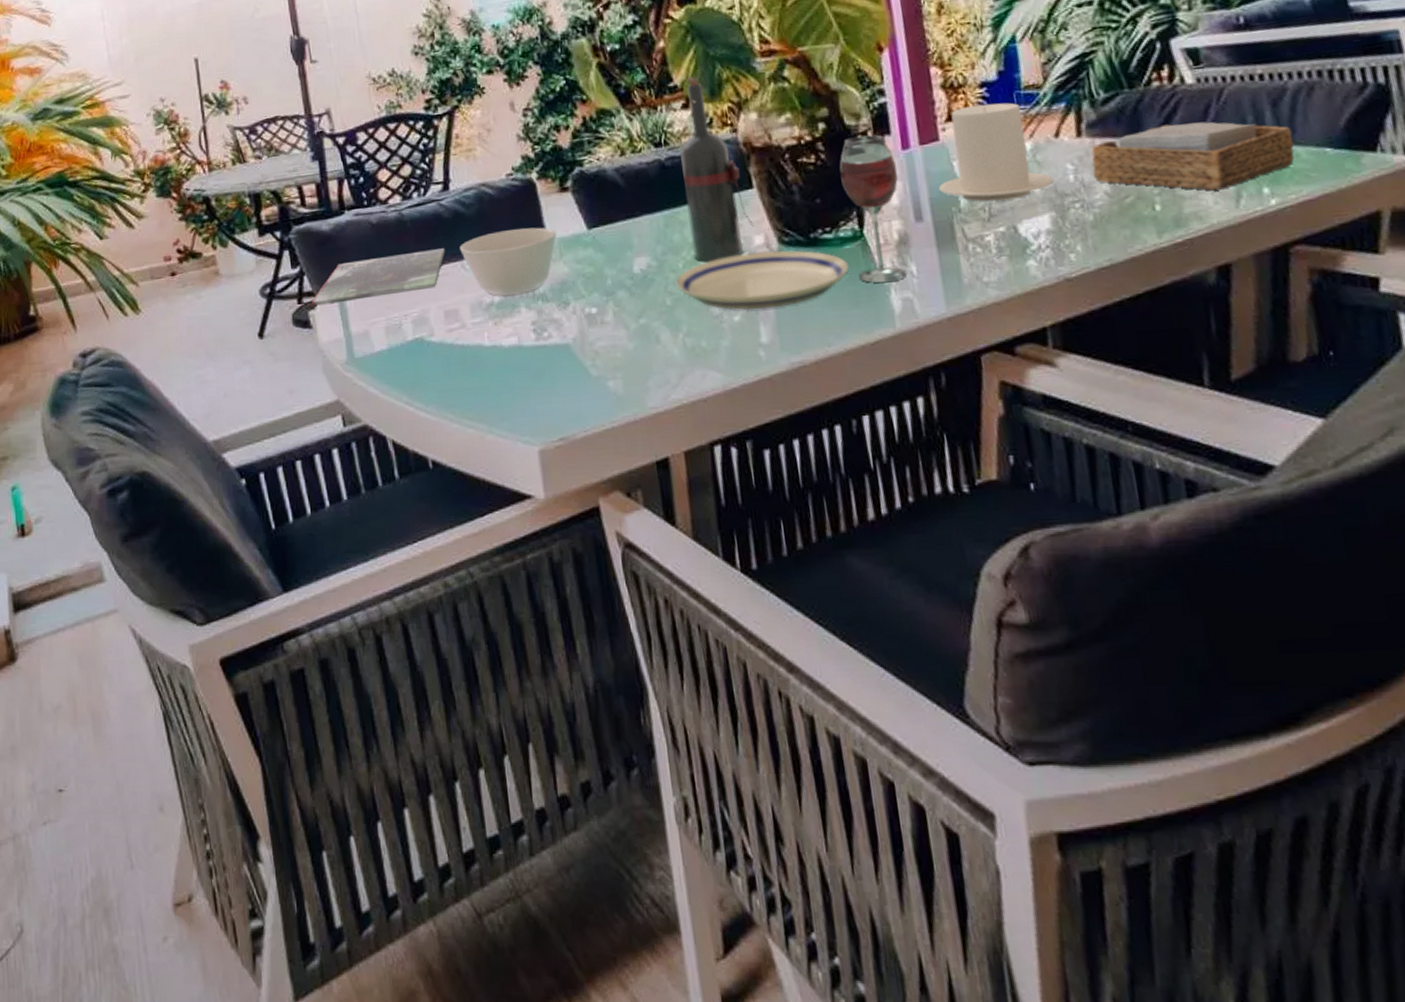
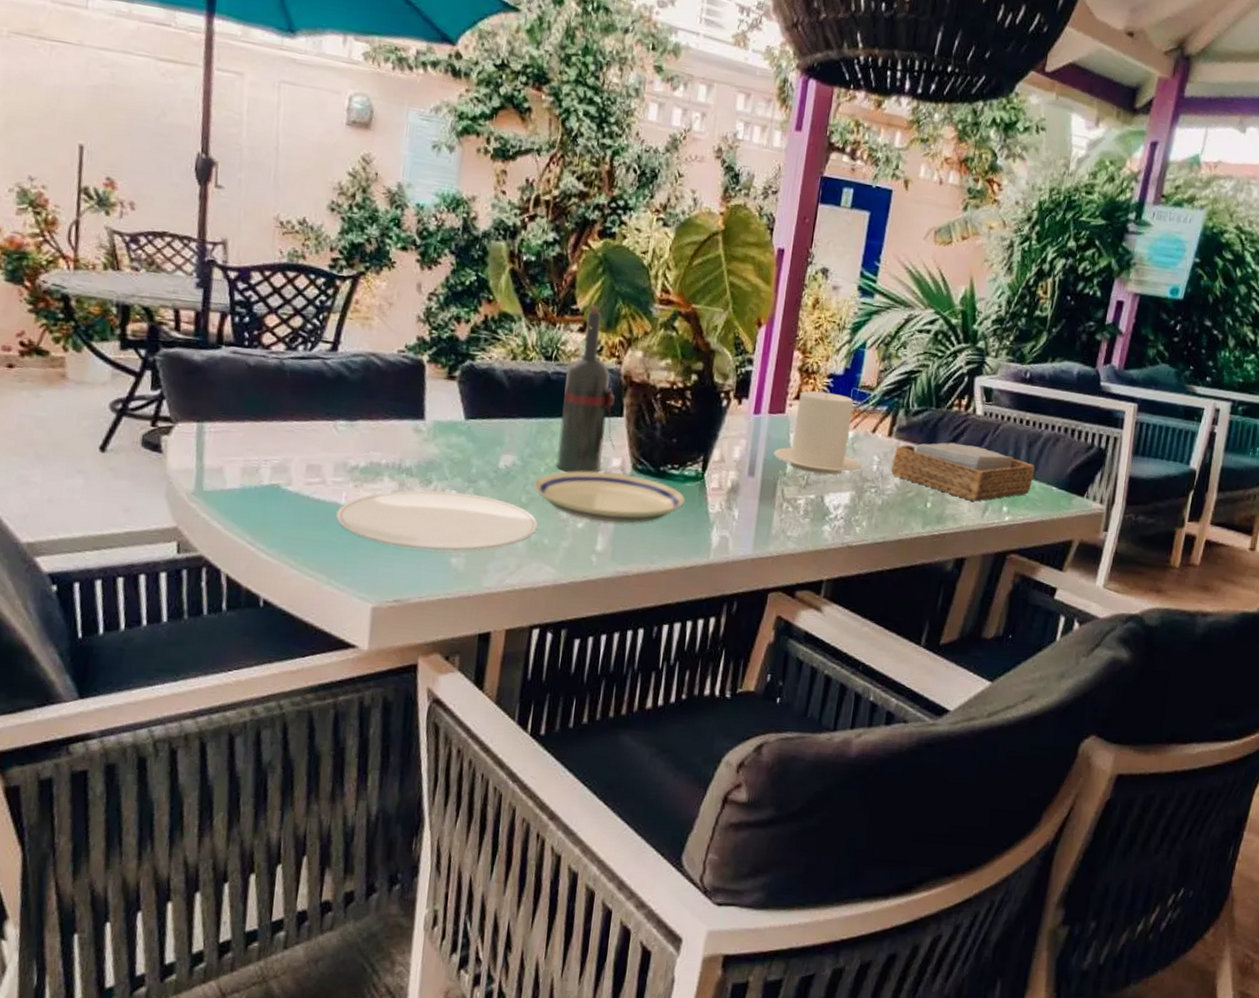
magazine: present [311,248,446,306] -> none [166,396,321,441]
bowl: present [460,227,557,297] -> none [336,401,435,465]
plate: none [483,307,691,381] -> present [336,490,538,552]
wineglass: present [839,134,907,283] -> none [691,393,746,521]

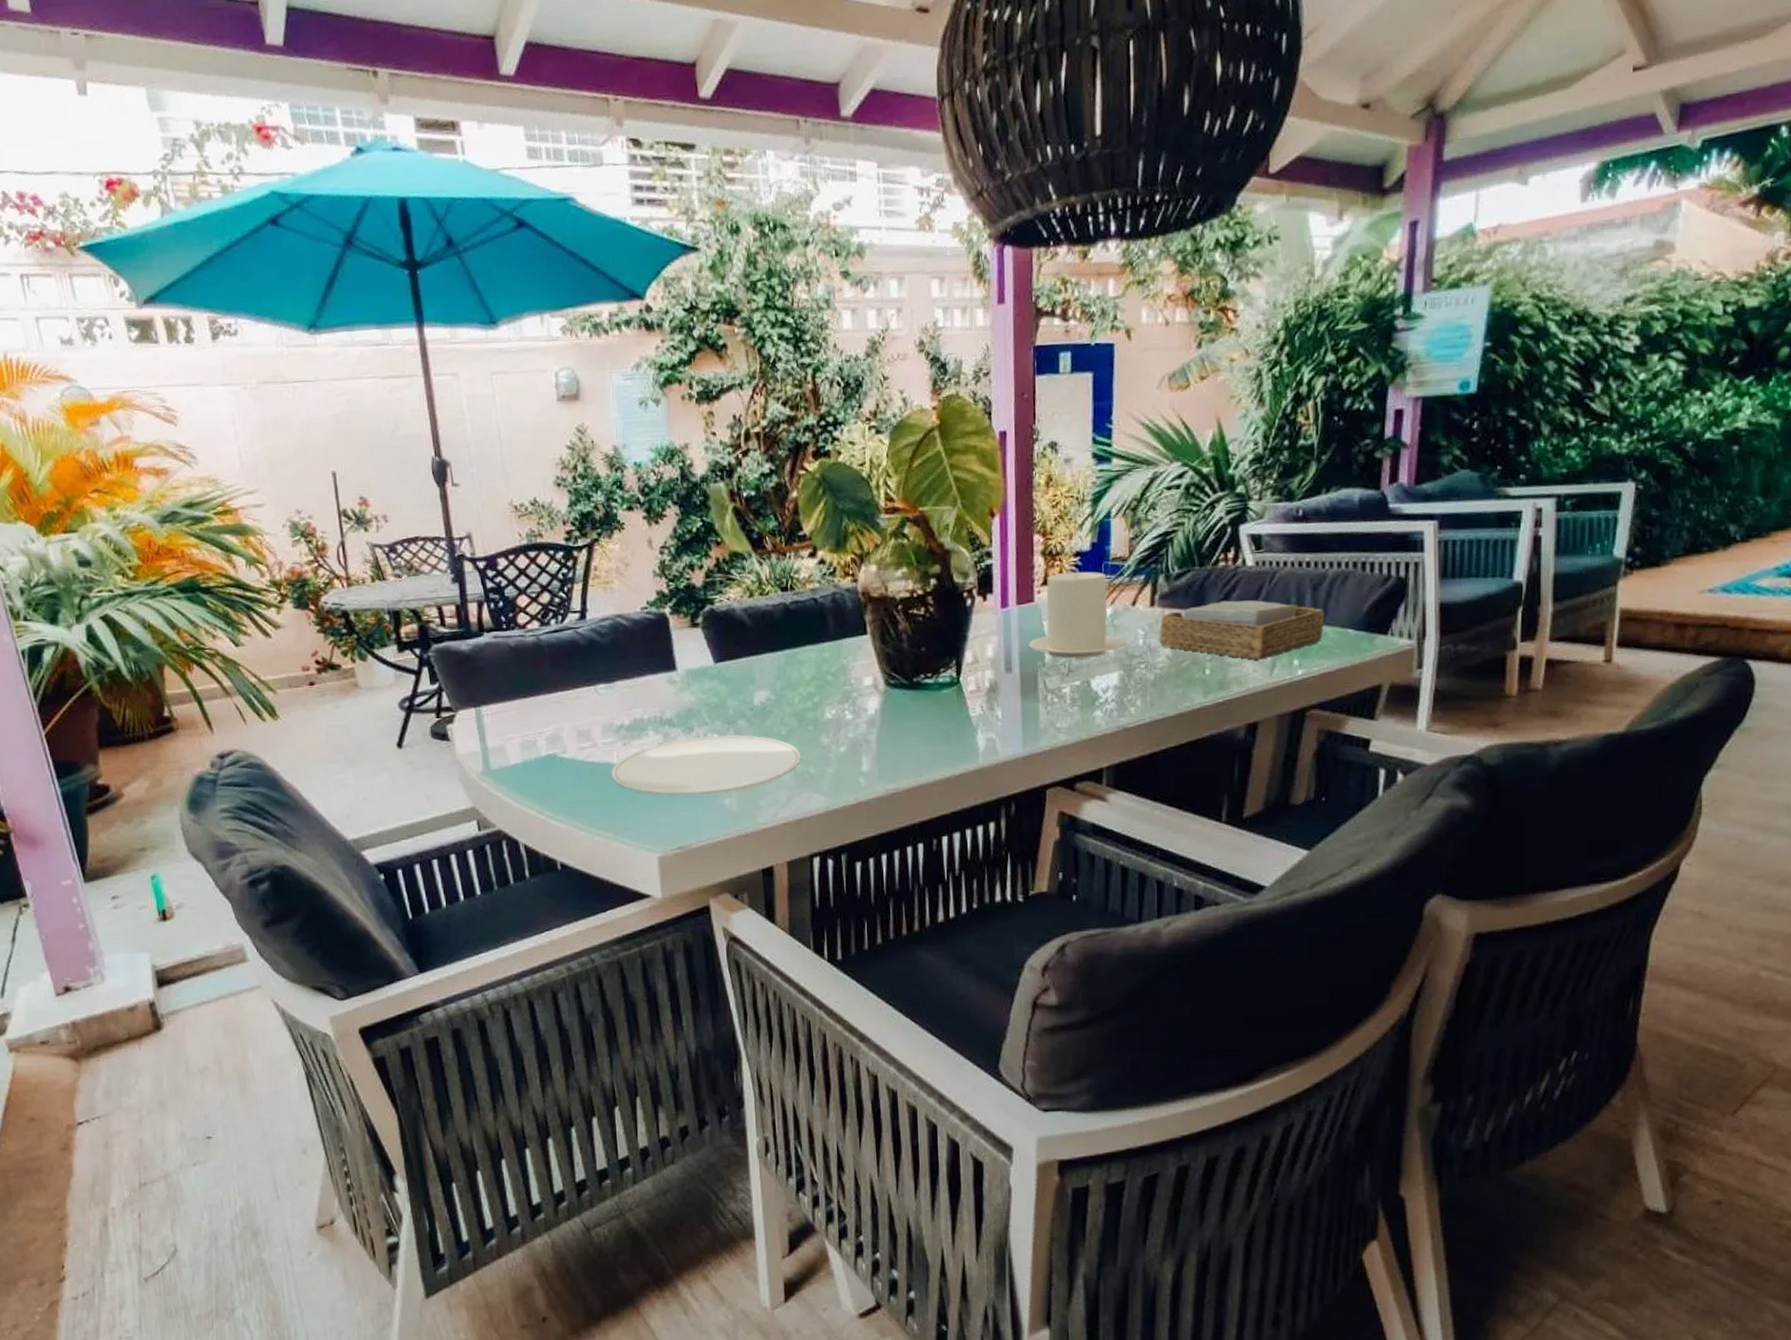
plate: present [534,470,685,523] -> none [791,691,944,743]
wine bottle: present [556,305,615,473] -> none [804,528,865,700]

